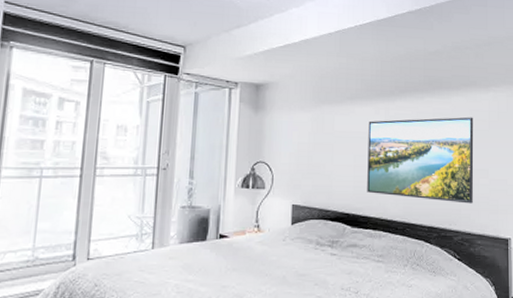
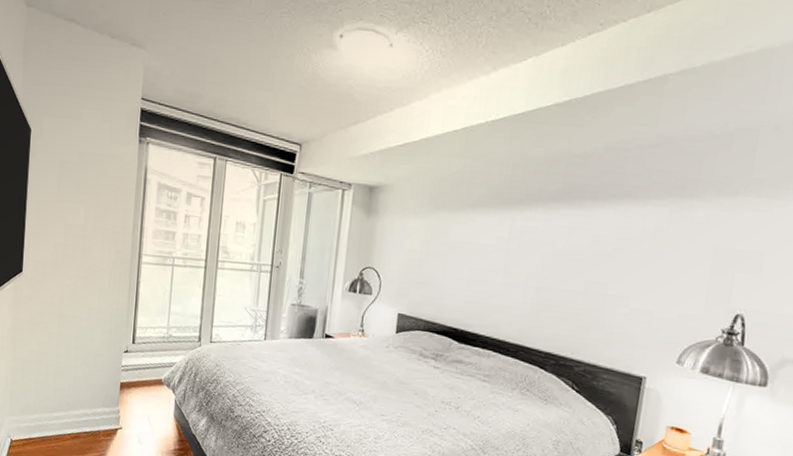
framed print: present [367,117,474,204] -> none [479,232,620,334]

